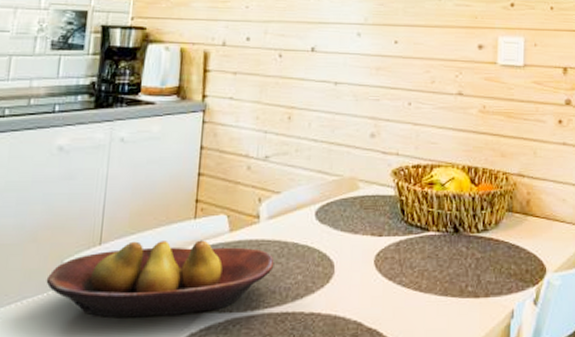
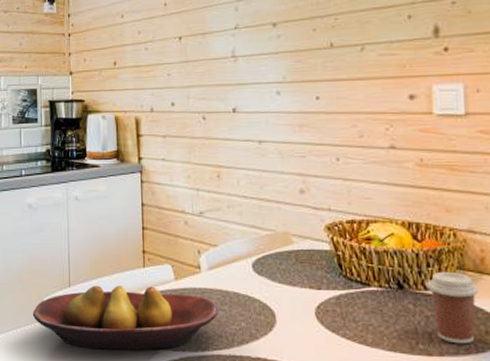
coffee cup: none [480,214,524,284] -> present [427,271,479,344]

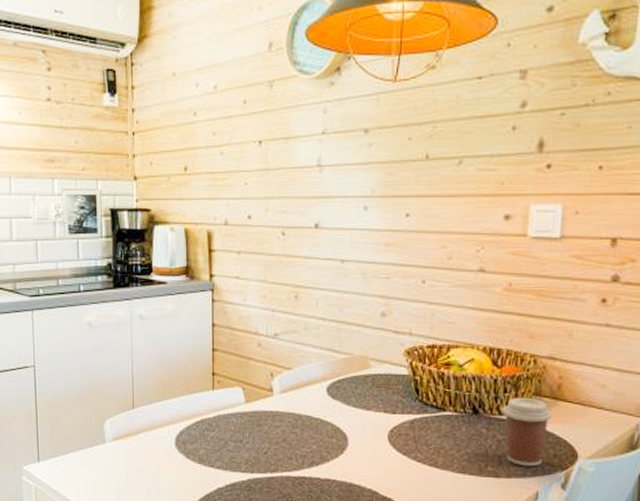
fruit bowl: present [32,285,219,351] -> none [93,407,290,472]

